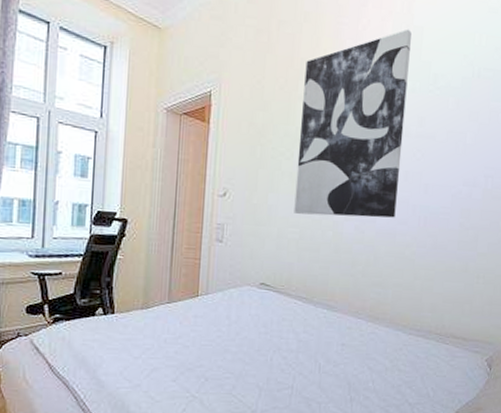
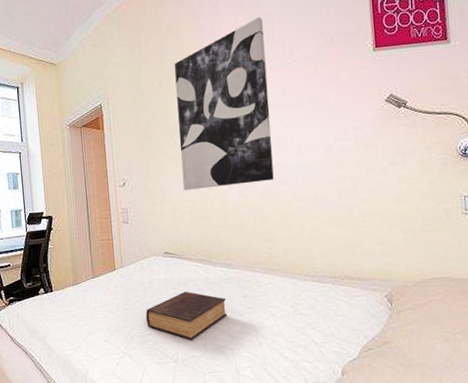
book: none [226,331,322,389] -> present [145,291,228,340]

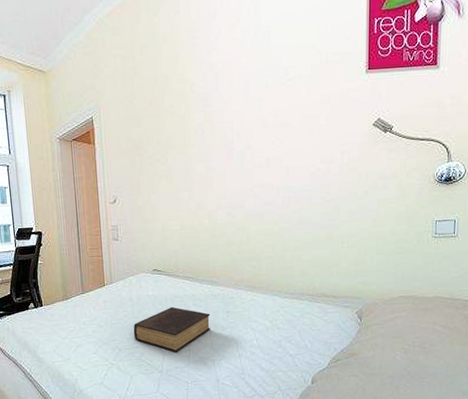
wall art: present [174,16,274,190] -> none [168,30,262,209]

